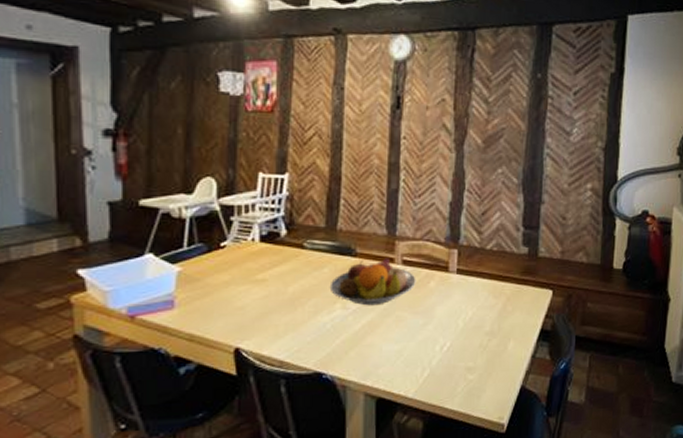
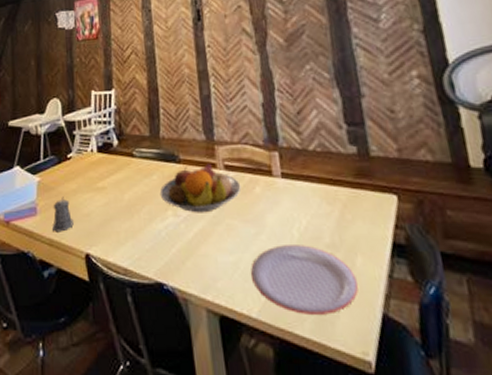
pepper shaker: none [193,289,222,327] -> present [51,196,74,232]
plate: none [413,333,507,392] -> present [251,245,359,315]

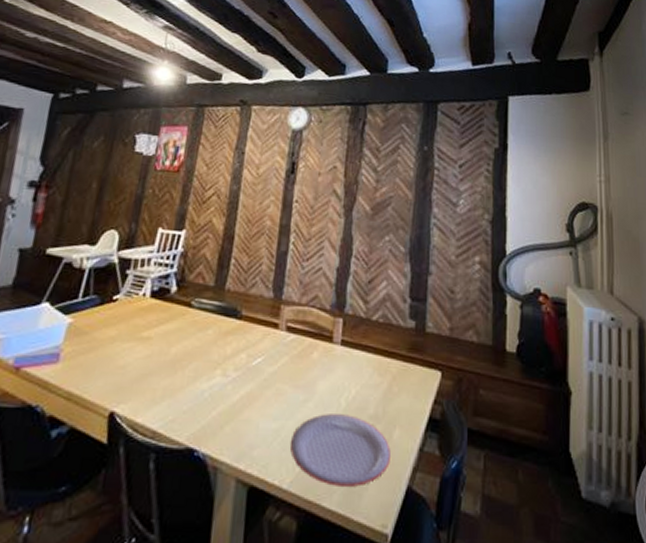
pepper shaker: present [51,196,74,232] -> none [73,343,104,385]
fruit bowl: present [159,163,241,213] -> none [211,323,299,375]

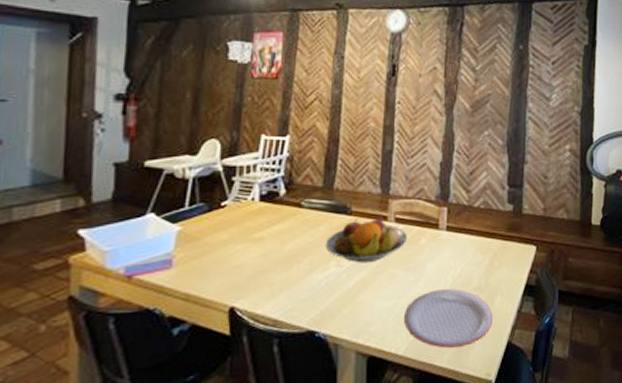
fruit bowl: none [211,323,299,375] -> present [325,216,408,263]

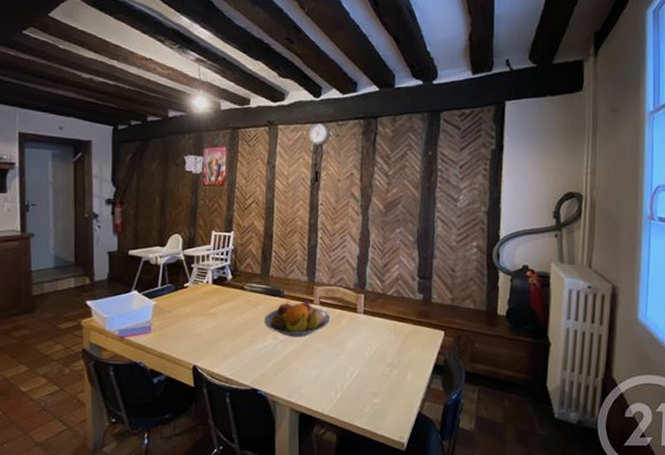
plate: present [404,289,494,348] -> none [329,363,406,412]

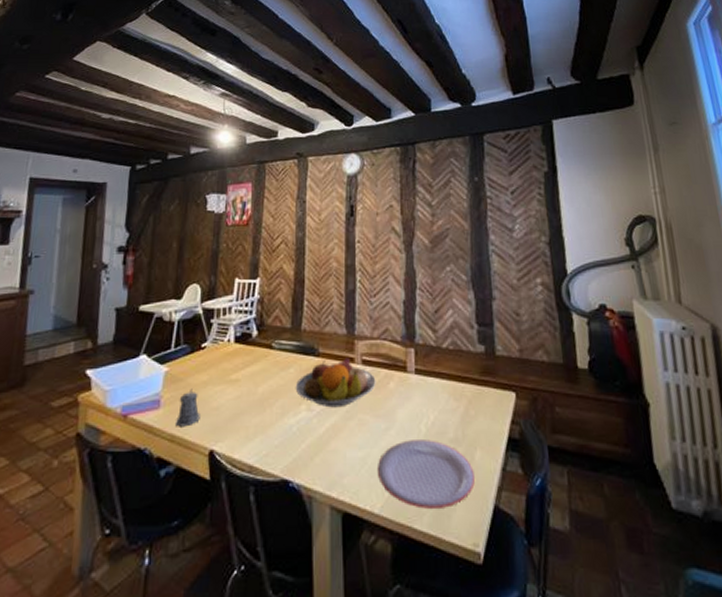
pepper shaker: none [164,319,185,348] -> present [175,389,200,427]
plate: none [329,363,406,412] -> present [378,440,476,509]

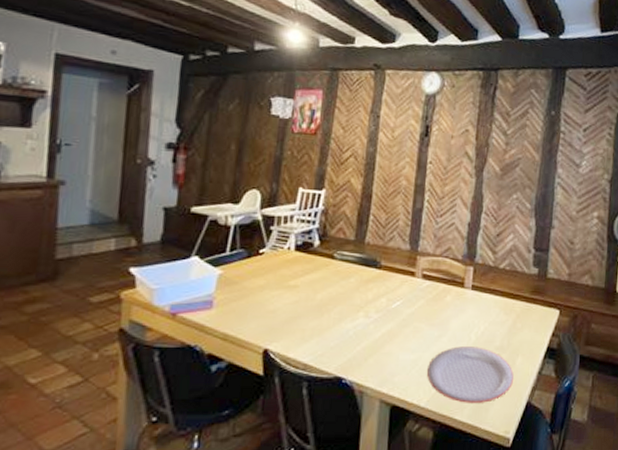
pepper shaker: present [175,389,200,427] -> none [228,292,256,327]
fruit bowl: present [295,358,376,408] -> none [354,271,434,316]

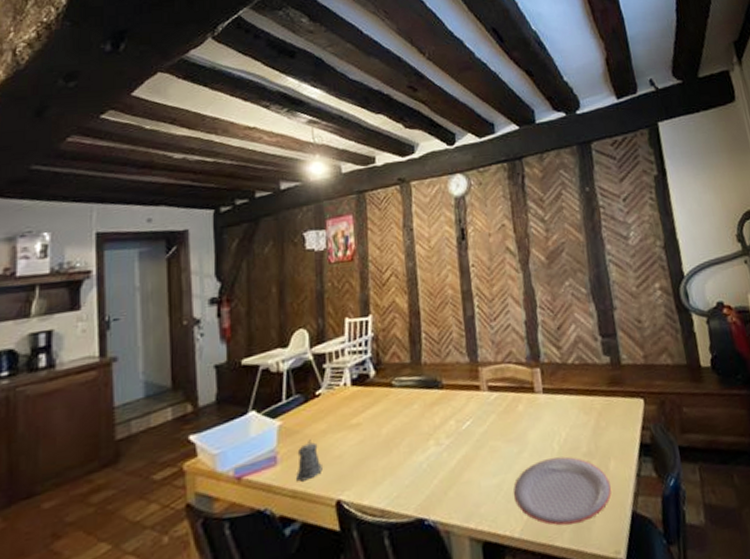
pepper shaker: none [228,292,256,327] -> present [295,439,322,482]

